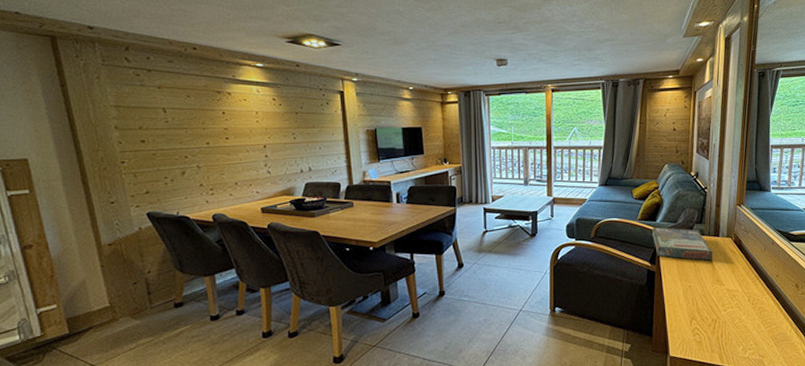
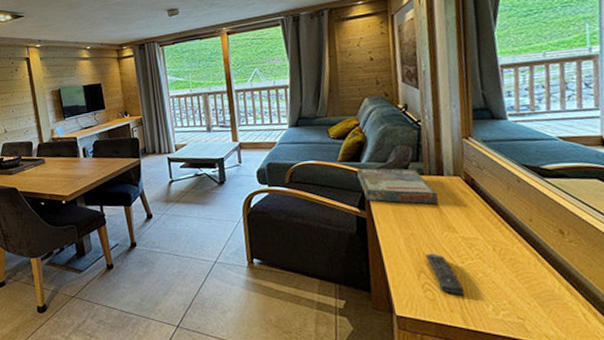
remote control: none [698,303,724,338] -> present [425,253,465,295]

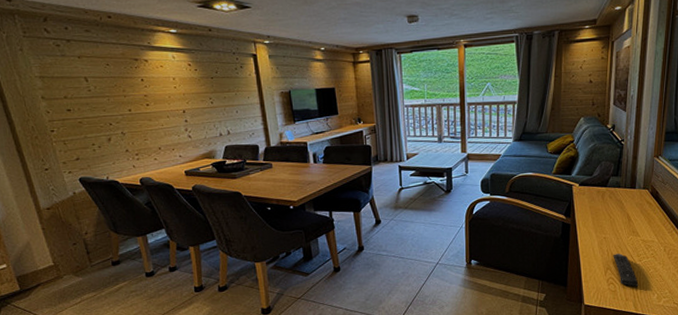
board game: present [357,168,439,204] -> none [567,180,629,213]

